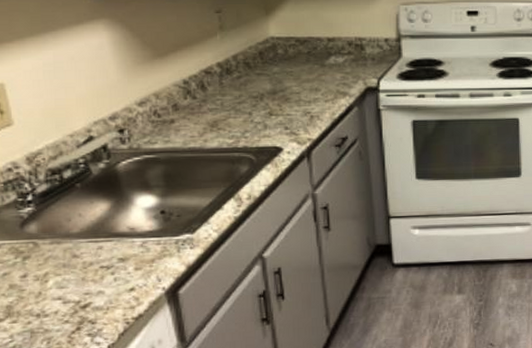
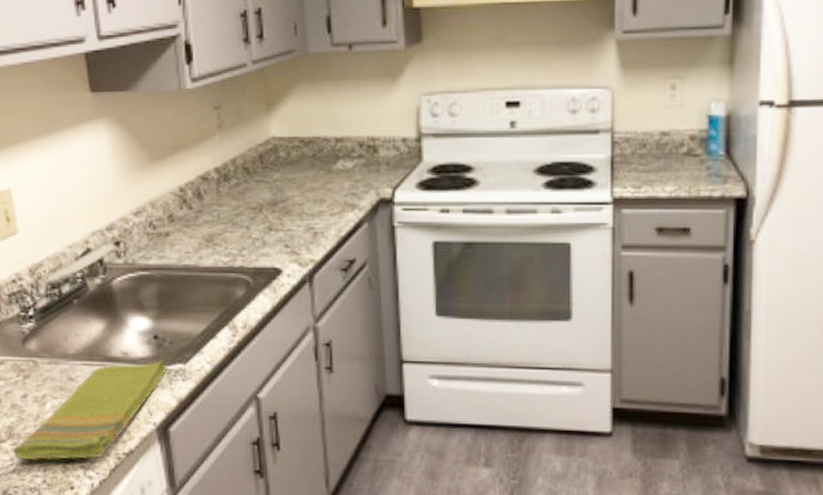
dish towel: none [11,231,176,335] -> present [12,359,168,461]

